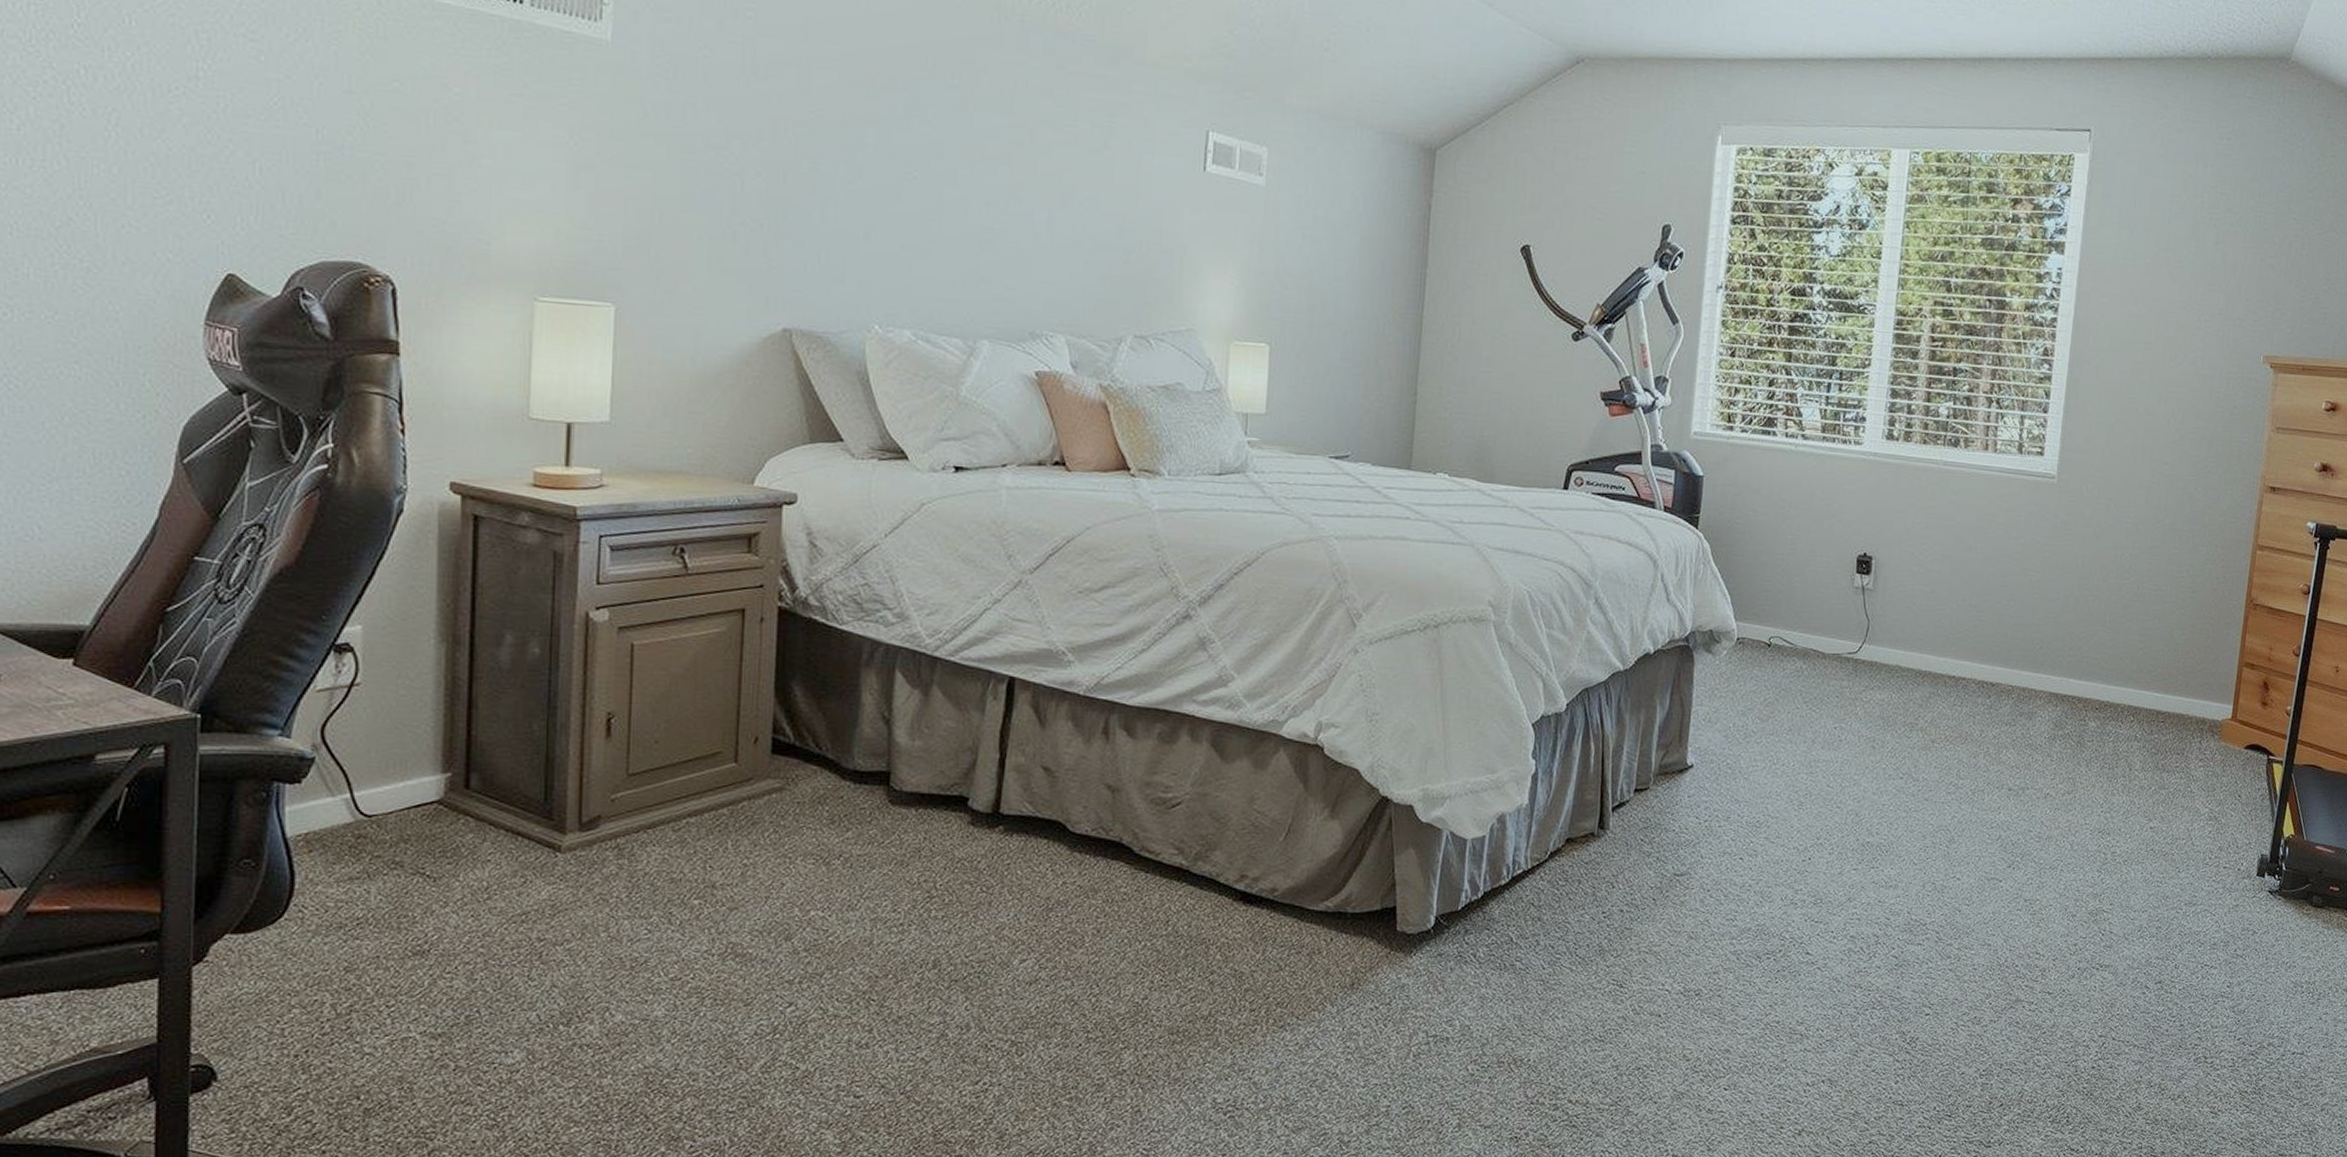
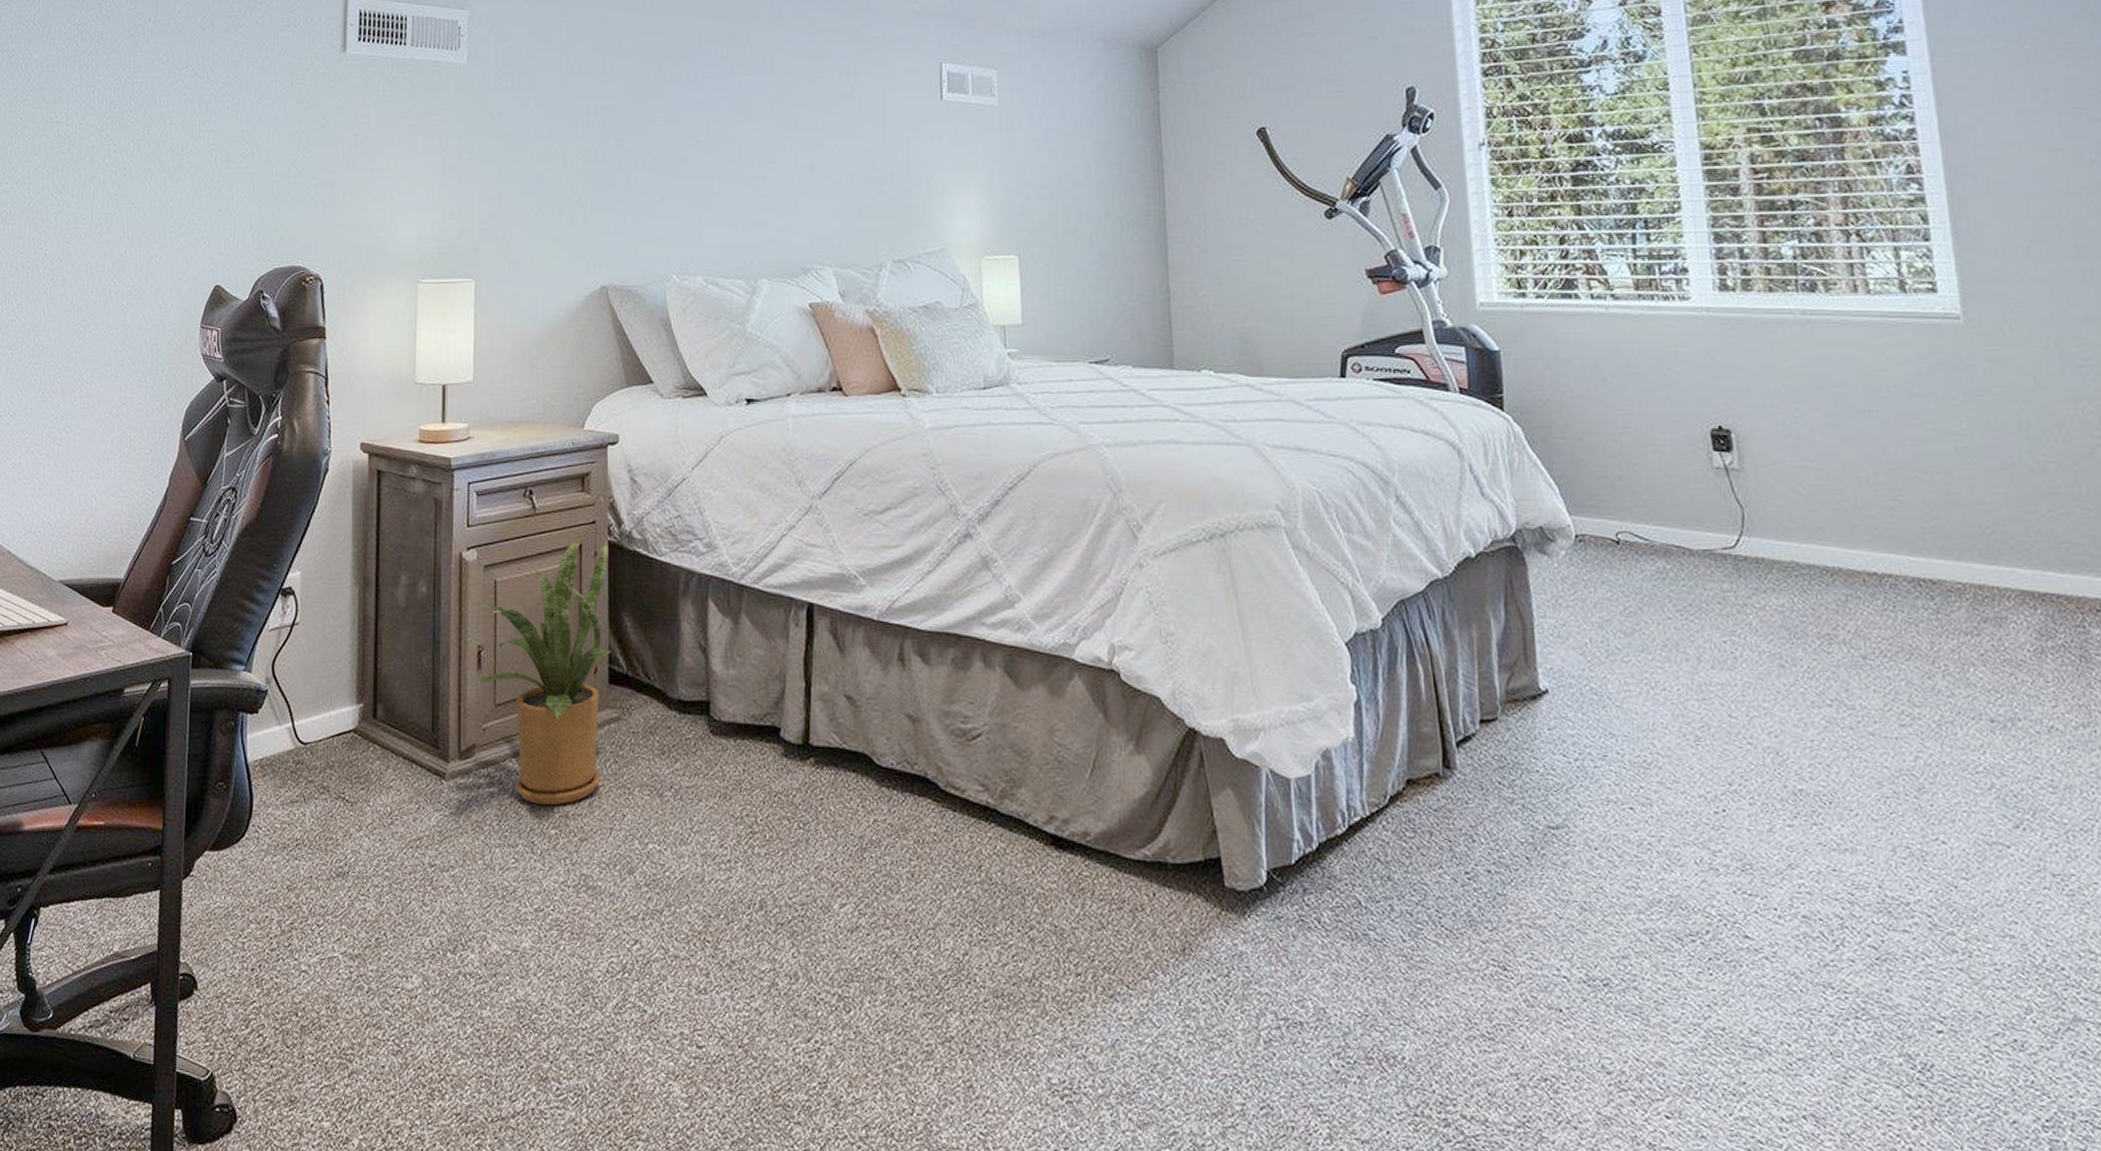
house plant: none [599,600,779,877] -> present [471,536,613,806]

